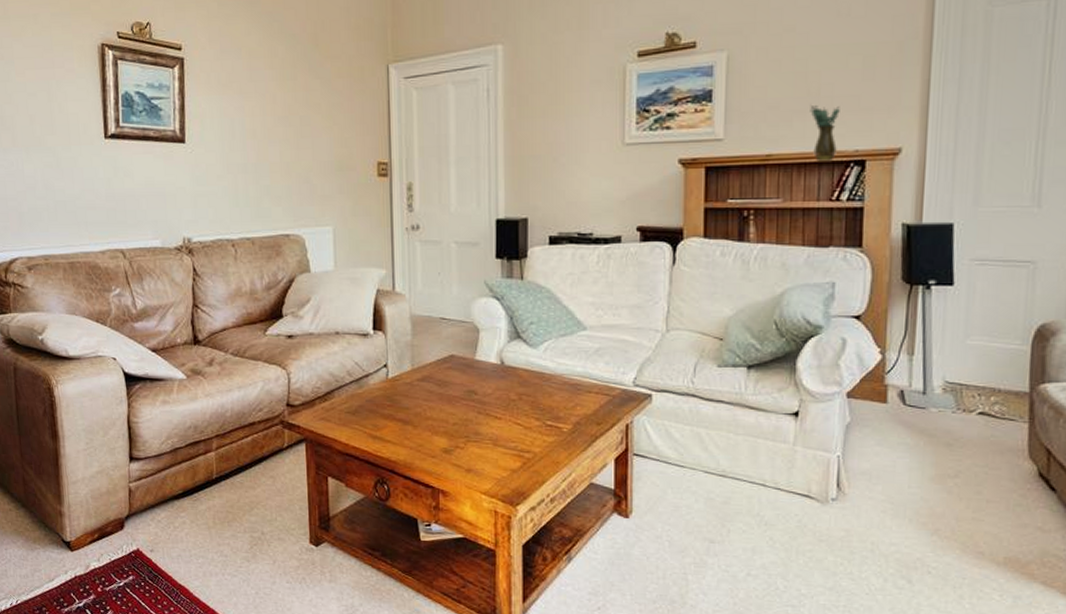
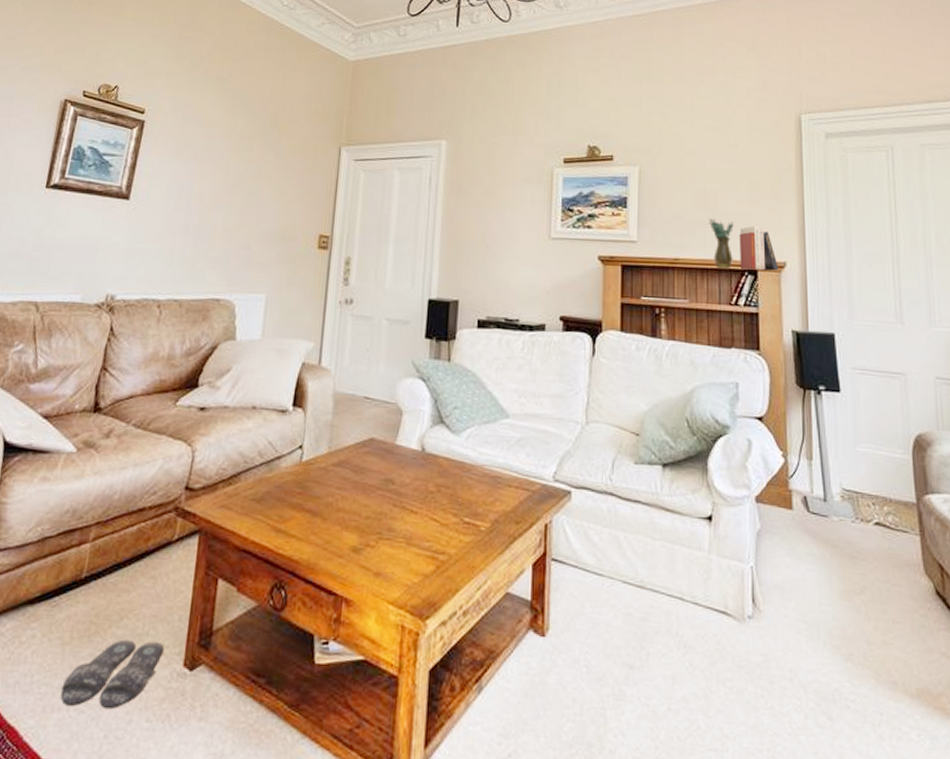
slippers: none [215,524,292,574] -> present [60,639,164,708]
books: none [845,108,892,160] -> present [739,226,779,271]

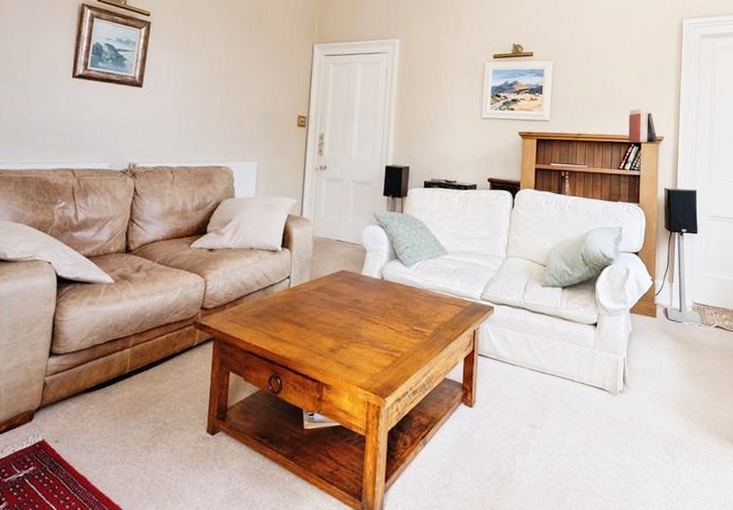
slippers: present [60,639,164,708] -> none [116,415,192,462]
vase: present [709,219,734,270] -> none [606,103,625,142]

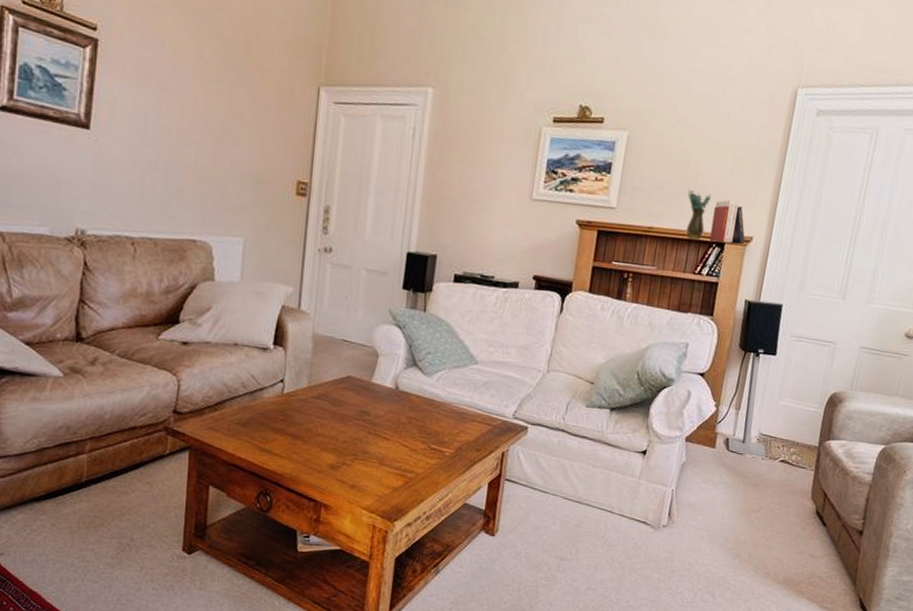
vase: none [606,103,625,142] -> present [685,190,711,241]

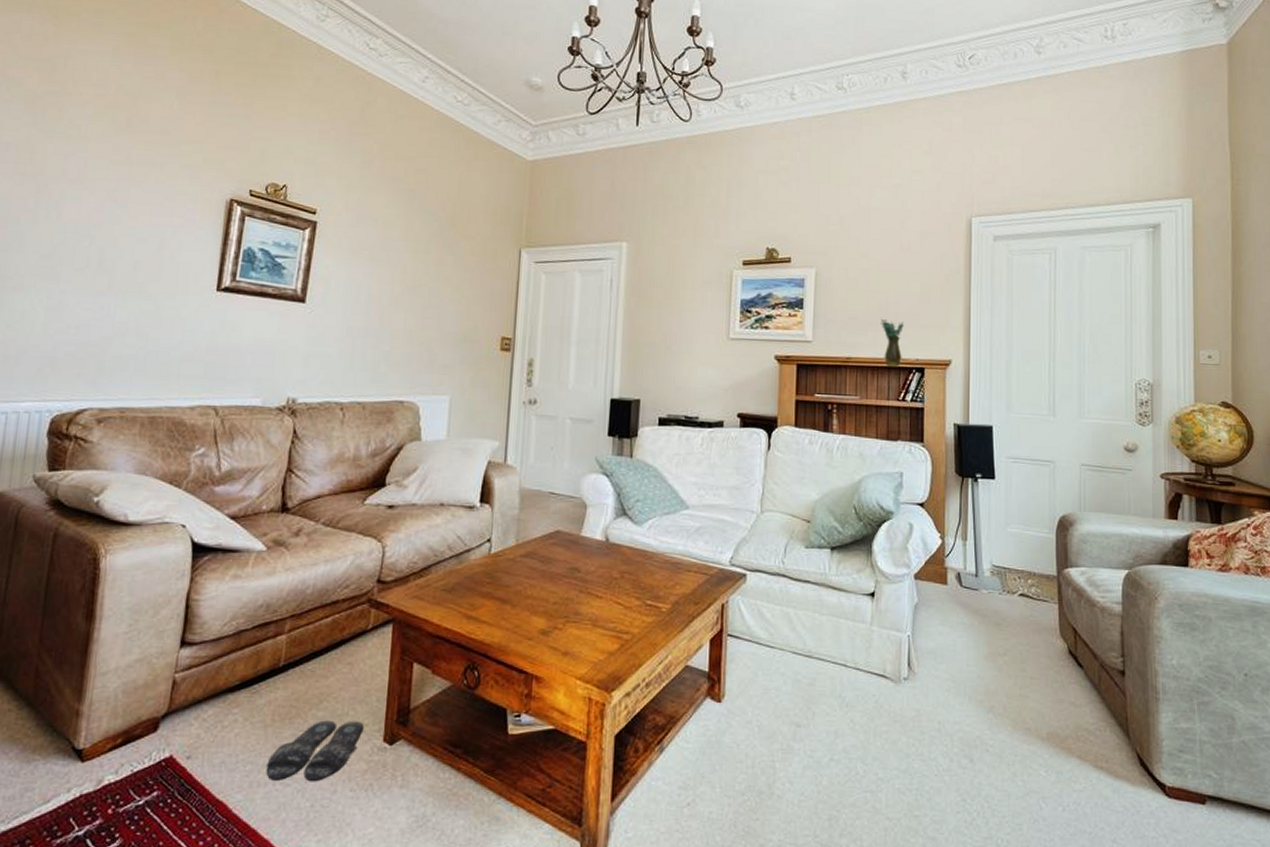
slippers: none [75,530,164,580] -> present [266,720,364,781]
books: present [709,200,746,245] -> none [908,325,944,368]

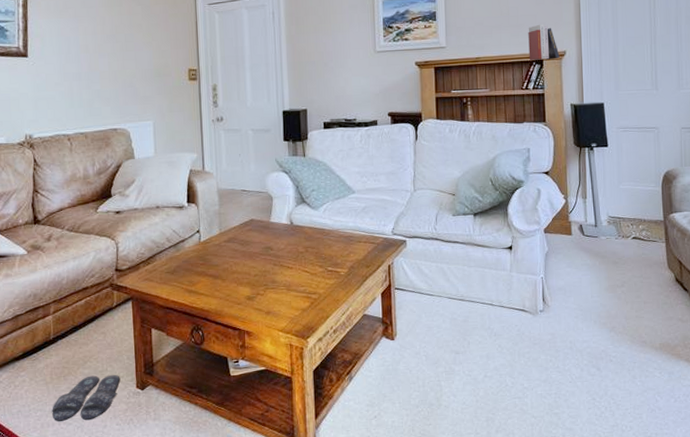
vase: present [881,319,904,368] -> none [503,22,523,62]
books: none [908,325,944,368] -> present [528,24,560,60]

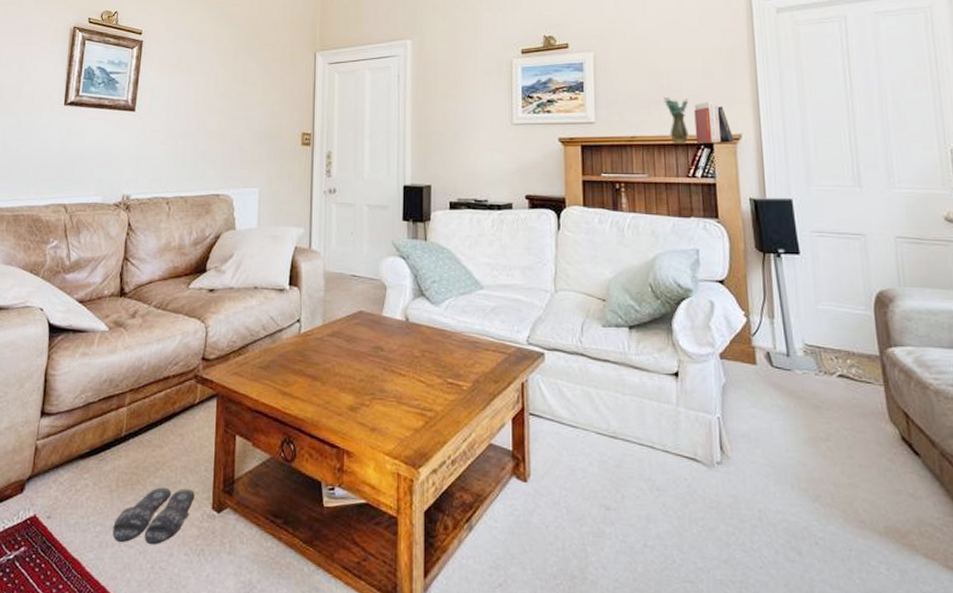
vase: none [503,22,523,62] -> present [664,97,689,144]

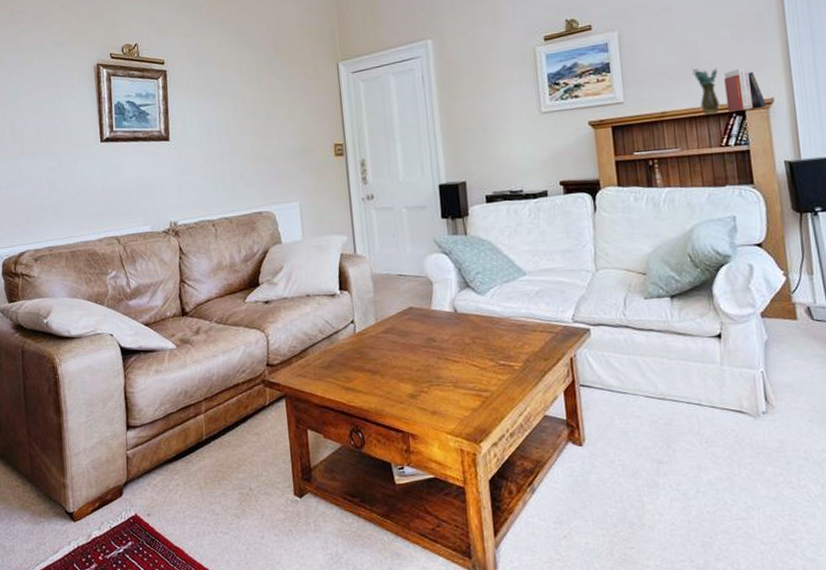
slippers: present [113,487,195,544] -> none [207,480,277,530]

